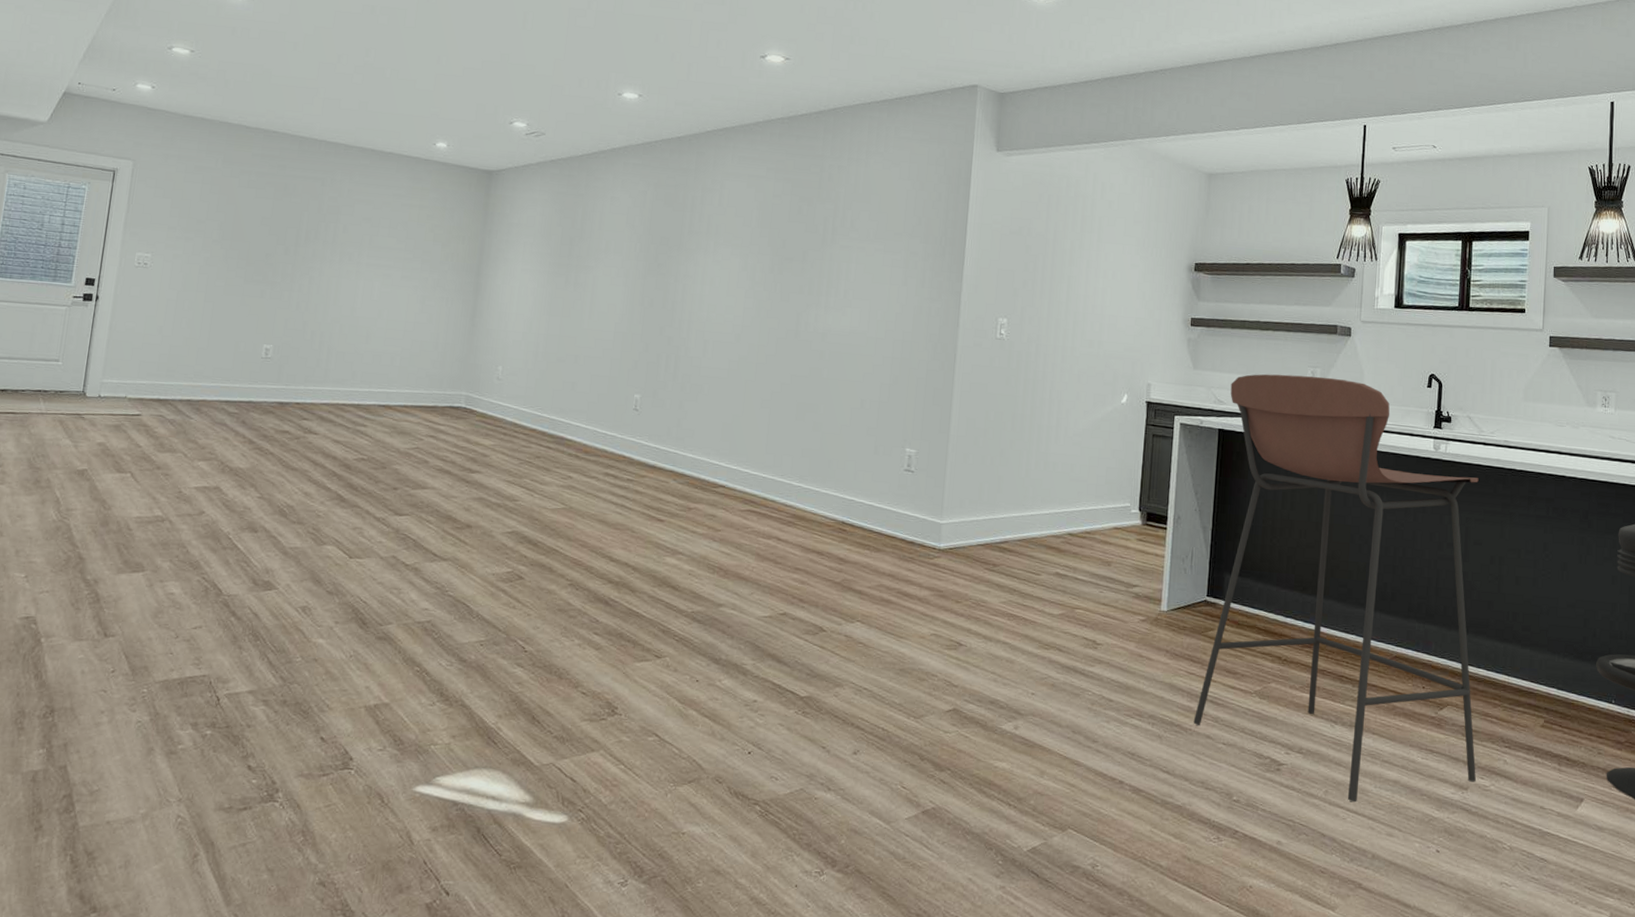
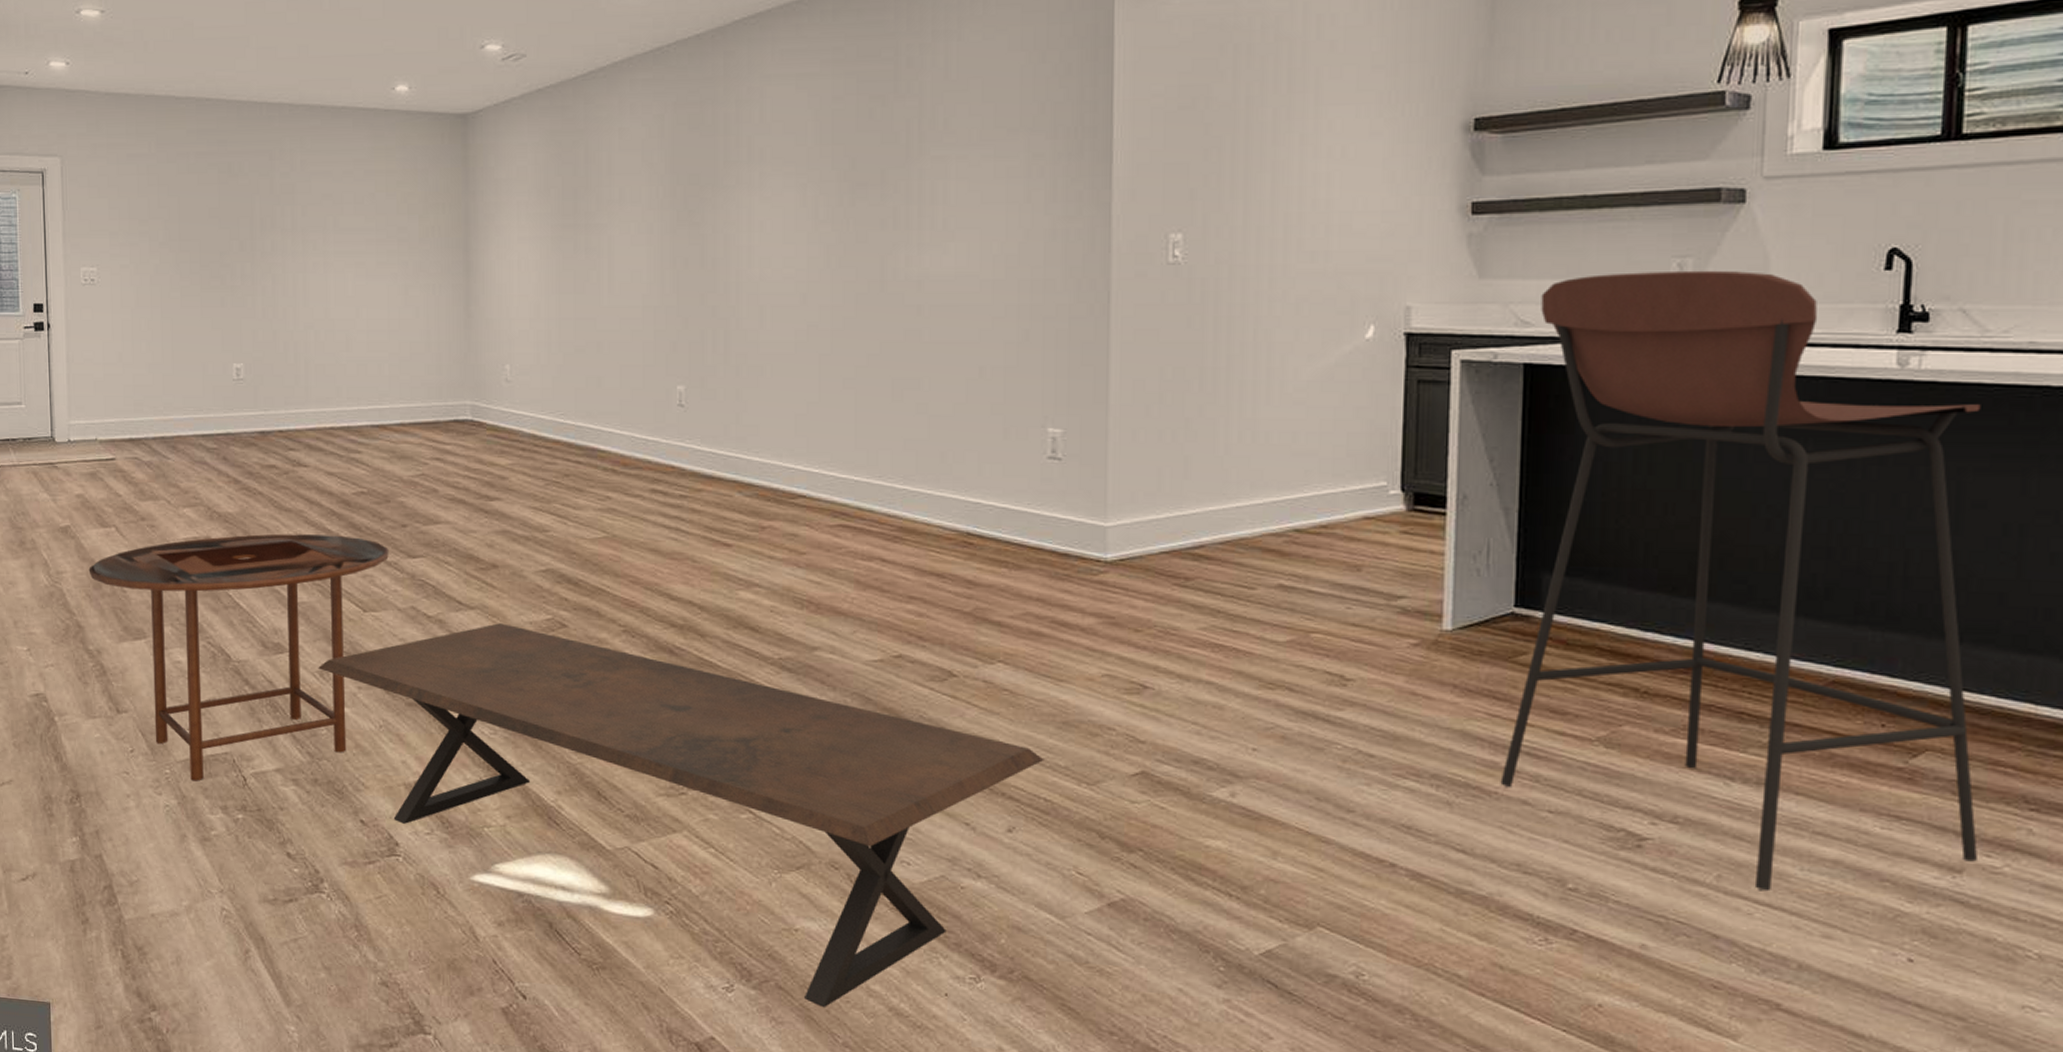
side table: none [98,487,379,700] -> present [88,533,389,781]
coffee table: none [301,573,885,898] -> present [318,623,1044,1007]

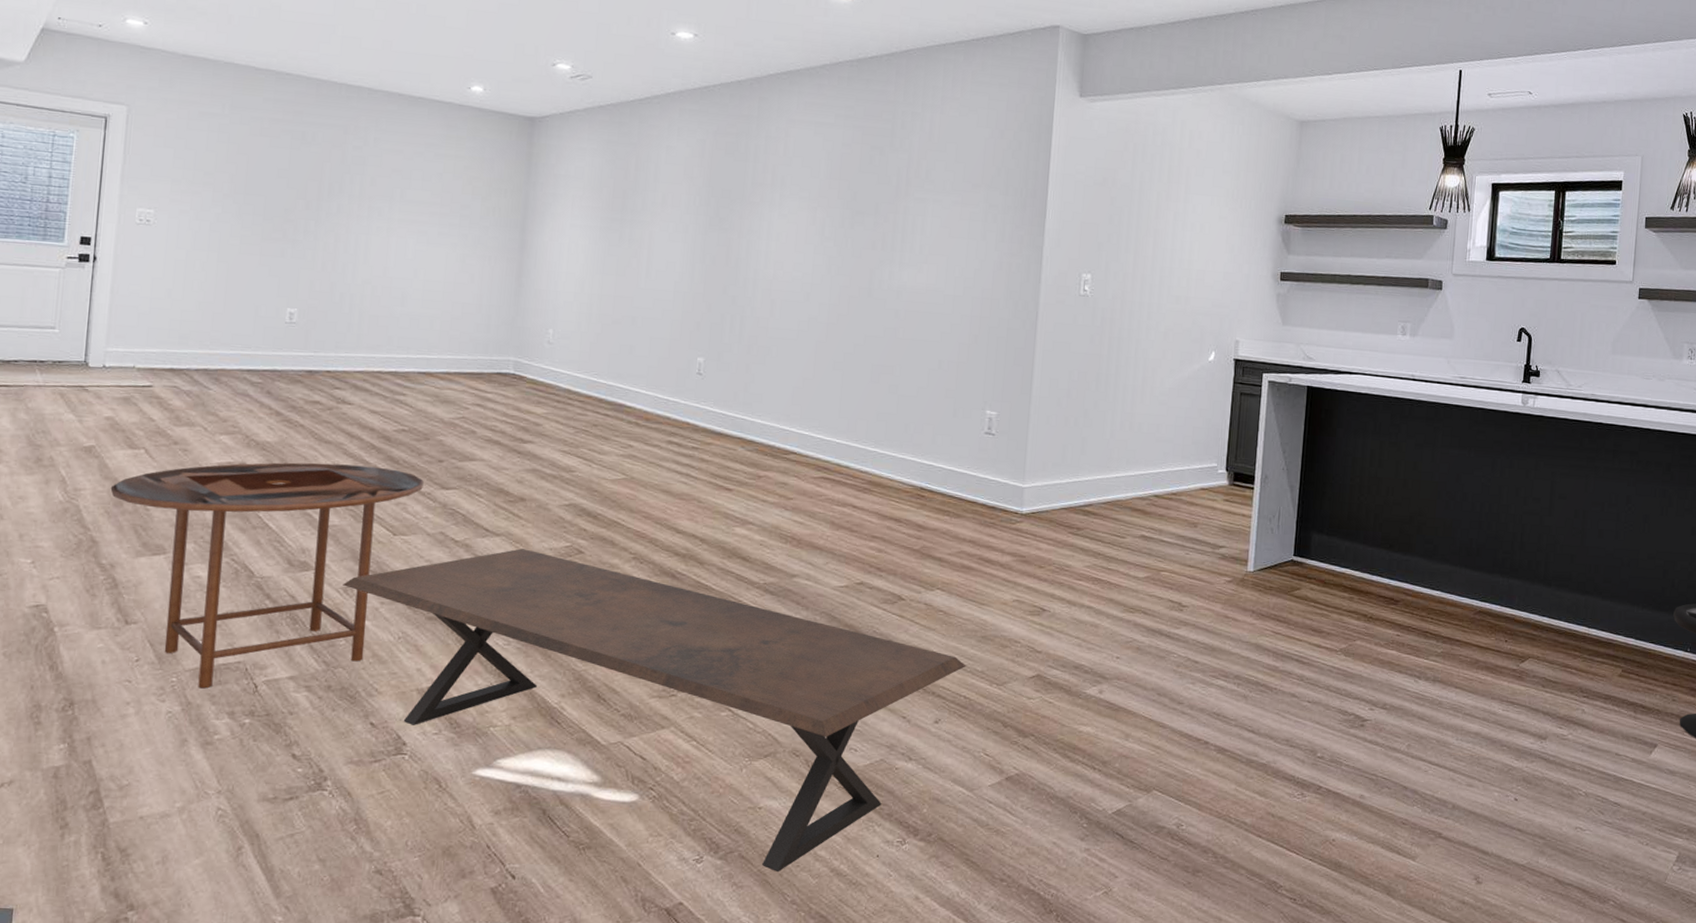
bar stool: present [1500,270,1981,892] -> none [1279,329,1565,755]

